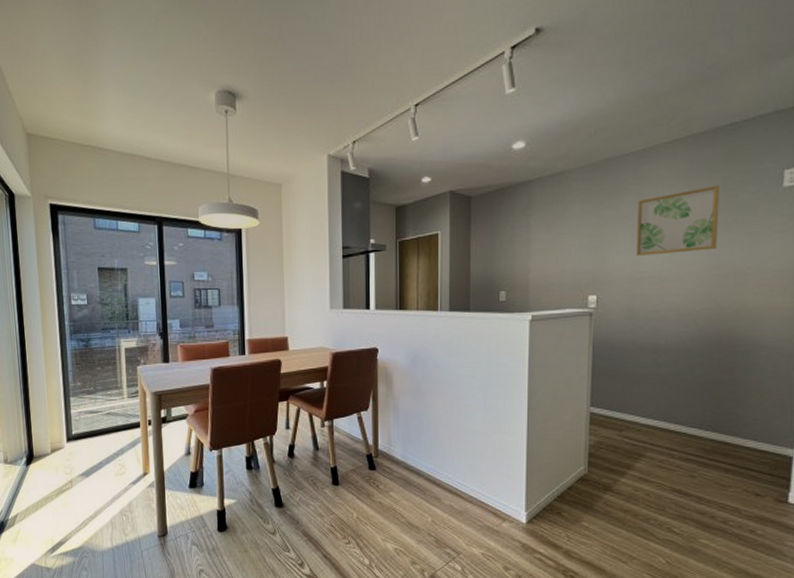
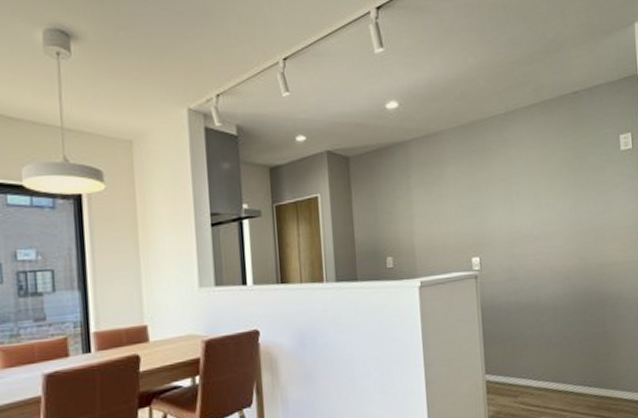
wall art: present [636,186,720,256] -> none [506,149,577,216]

